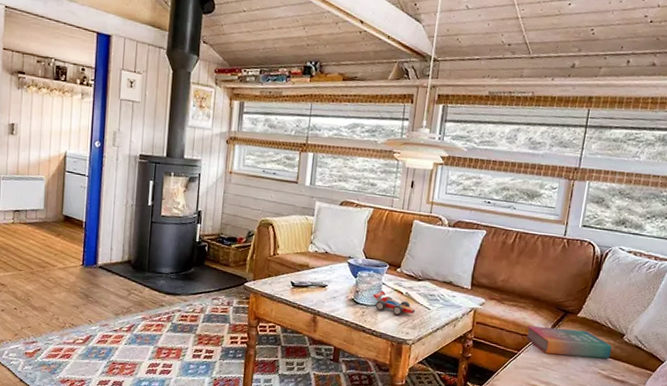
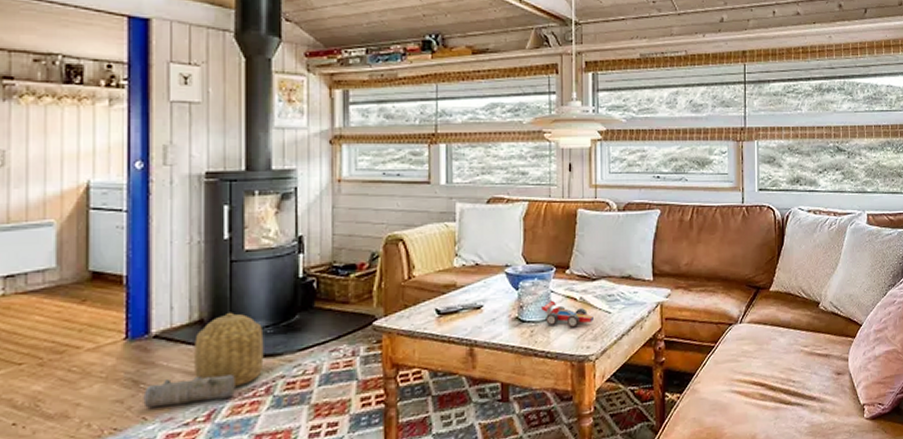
decorative log: none [90,298,148,318] -> present [143,374,235,409]
basket: none [123,258,169,312] -> present [195,312,264,387]
book: present [525,326,612,359] -> none [720,306,810,340]

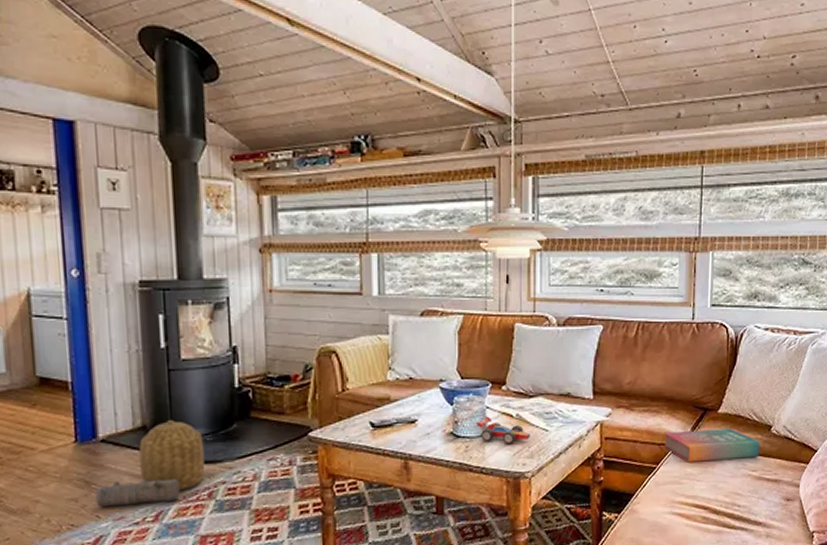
book: none [720,306,810,340] -> present [663,428,760,462]

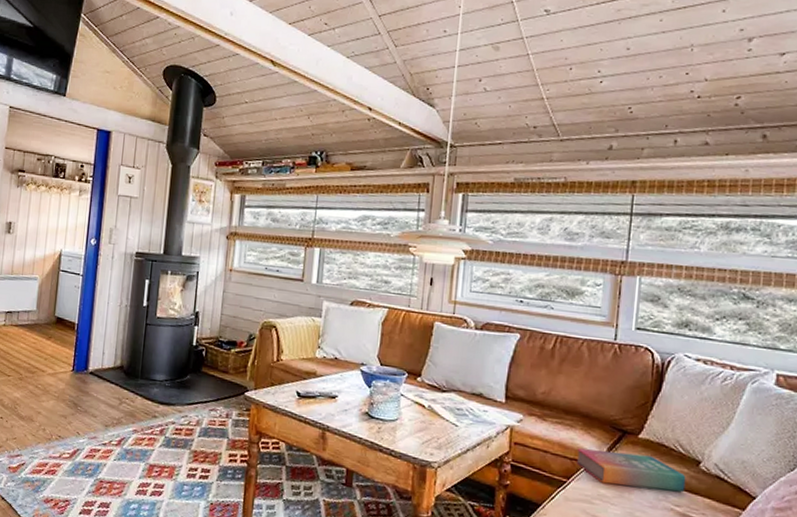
decorative log: present [95,478,180,507] -> none [78,407,140,431]
basket: present [139,419,205,491] -> none [113,363,164,424]
toy car: present [476,416,530,445] -> none [390,403,440,433]

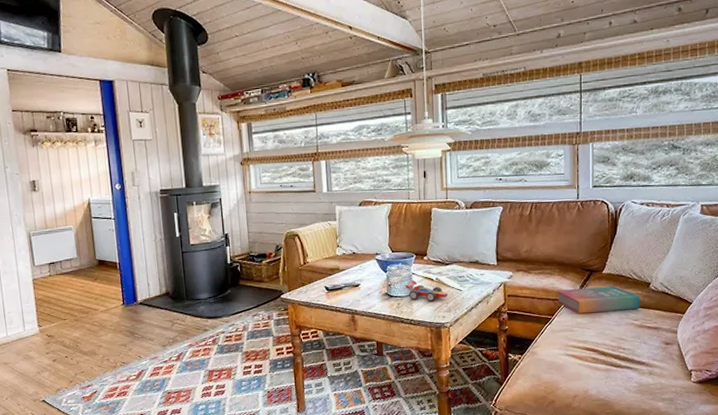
toy car: none [390,403,440,433] -> present [405,280,447,302]

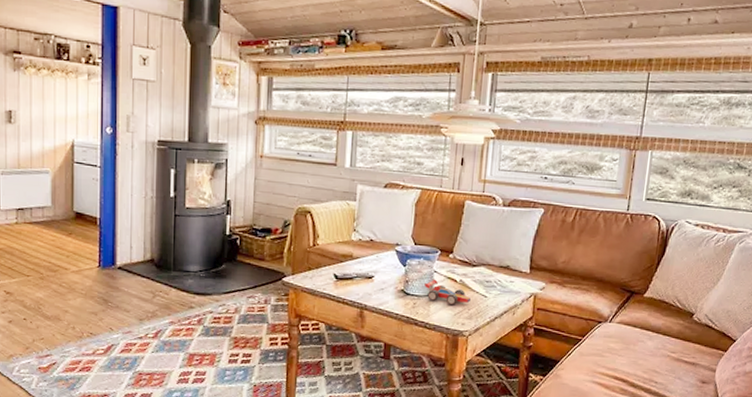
book: present [557,286,641,314] -> none [590,309,682,341]

